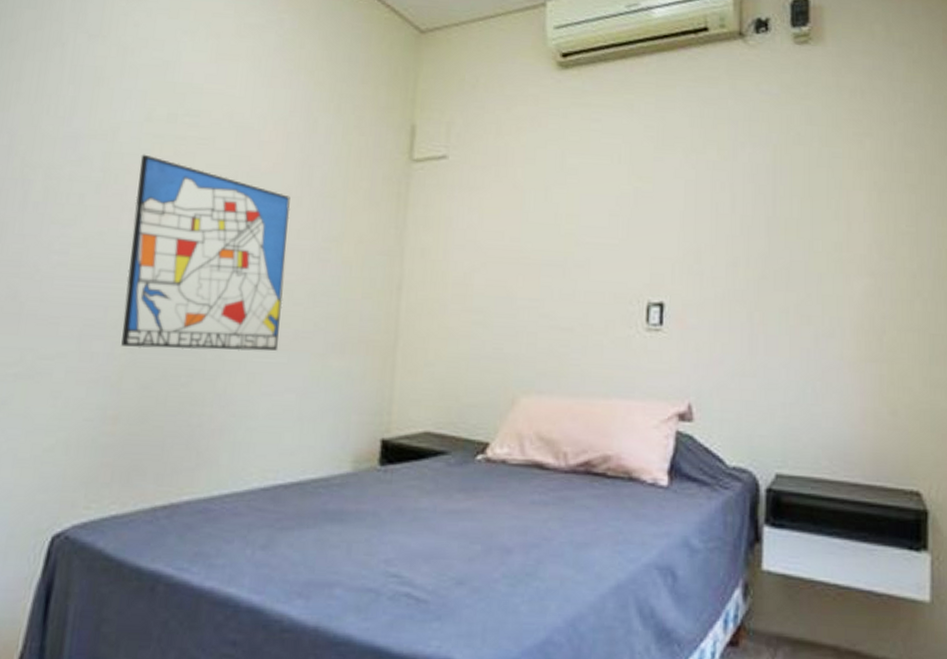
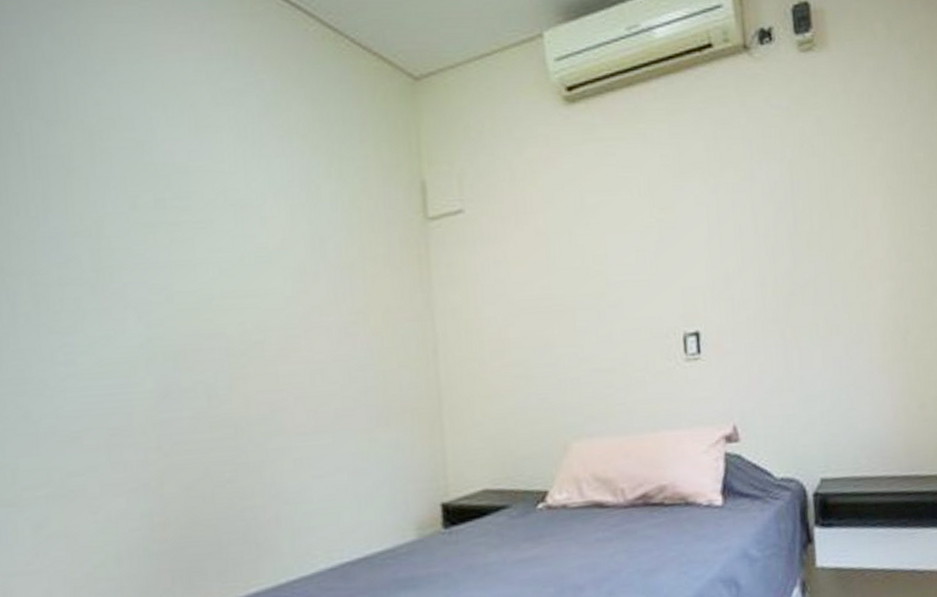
wall art: present [121,154,291,351] -> none [134,246,321,451]

